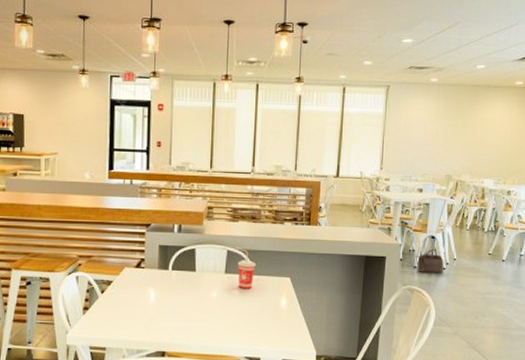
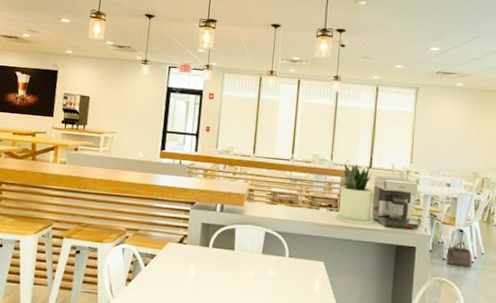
beverage cup: present [235,247,256,289] -> none [273,229,291,271]
planter: none [300,173,342,237] -> present [335,163,374,225]
coffee maker: none [340,185,390,238] -> present [372,176,419,229]

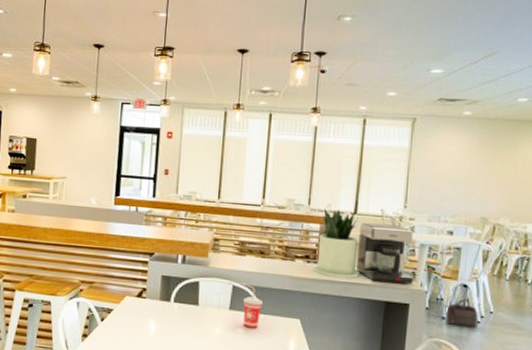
beverage cup: none [273,229,291,271] -> present [241,283,263,328]

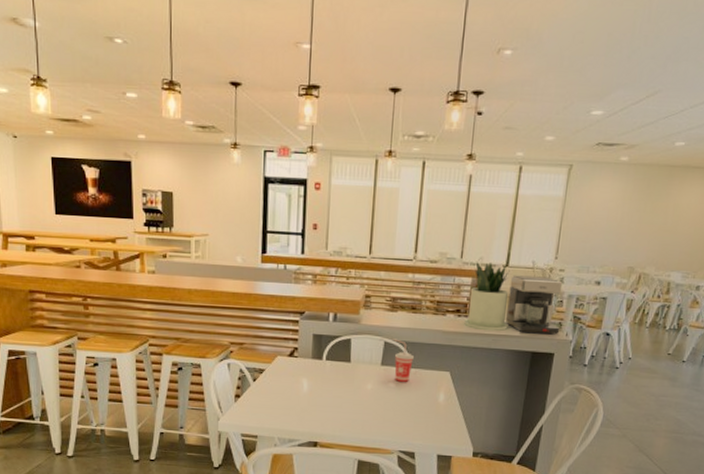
handbag: present [446,295,478,327] -> none [587,343,617,372]

